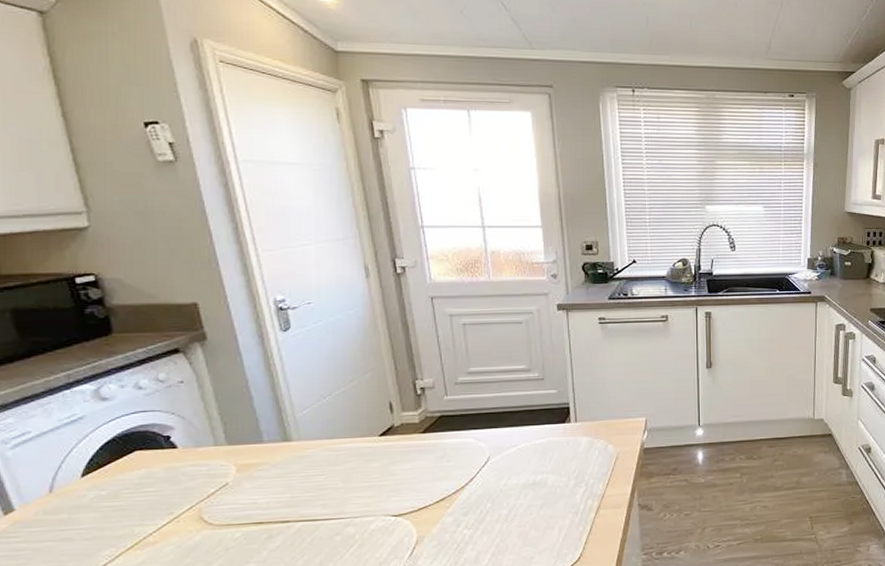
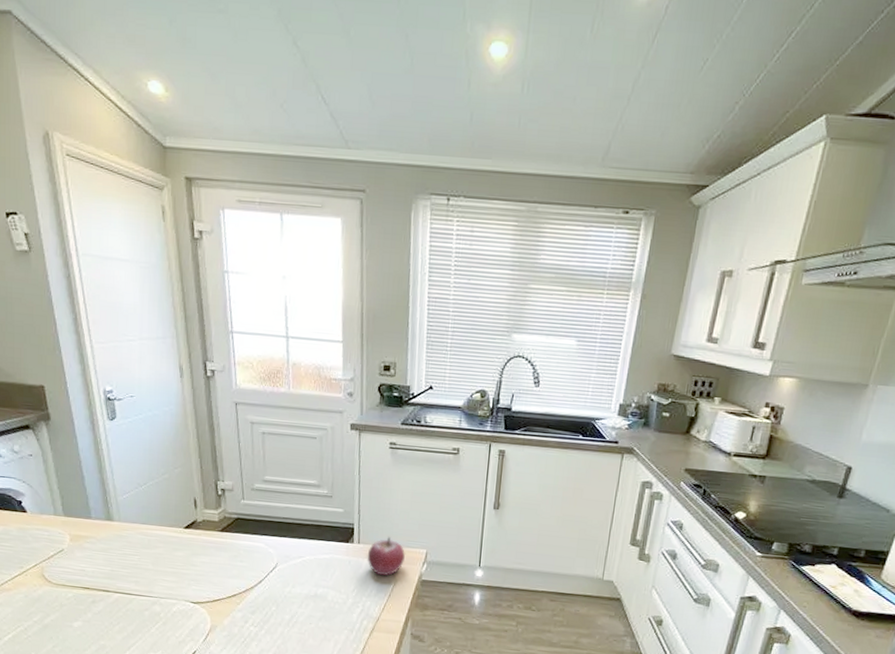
fruit: none [586,410,625,451] -> present [367,536,405,576]

